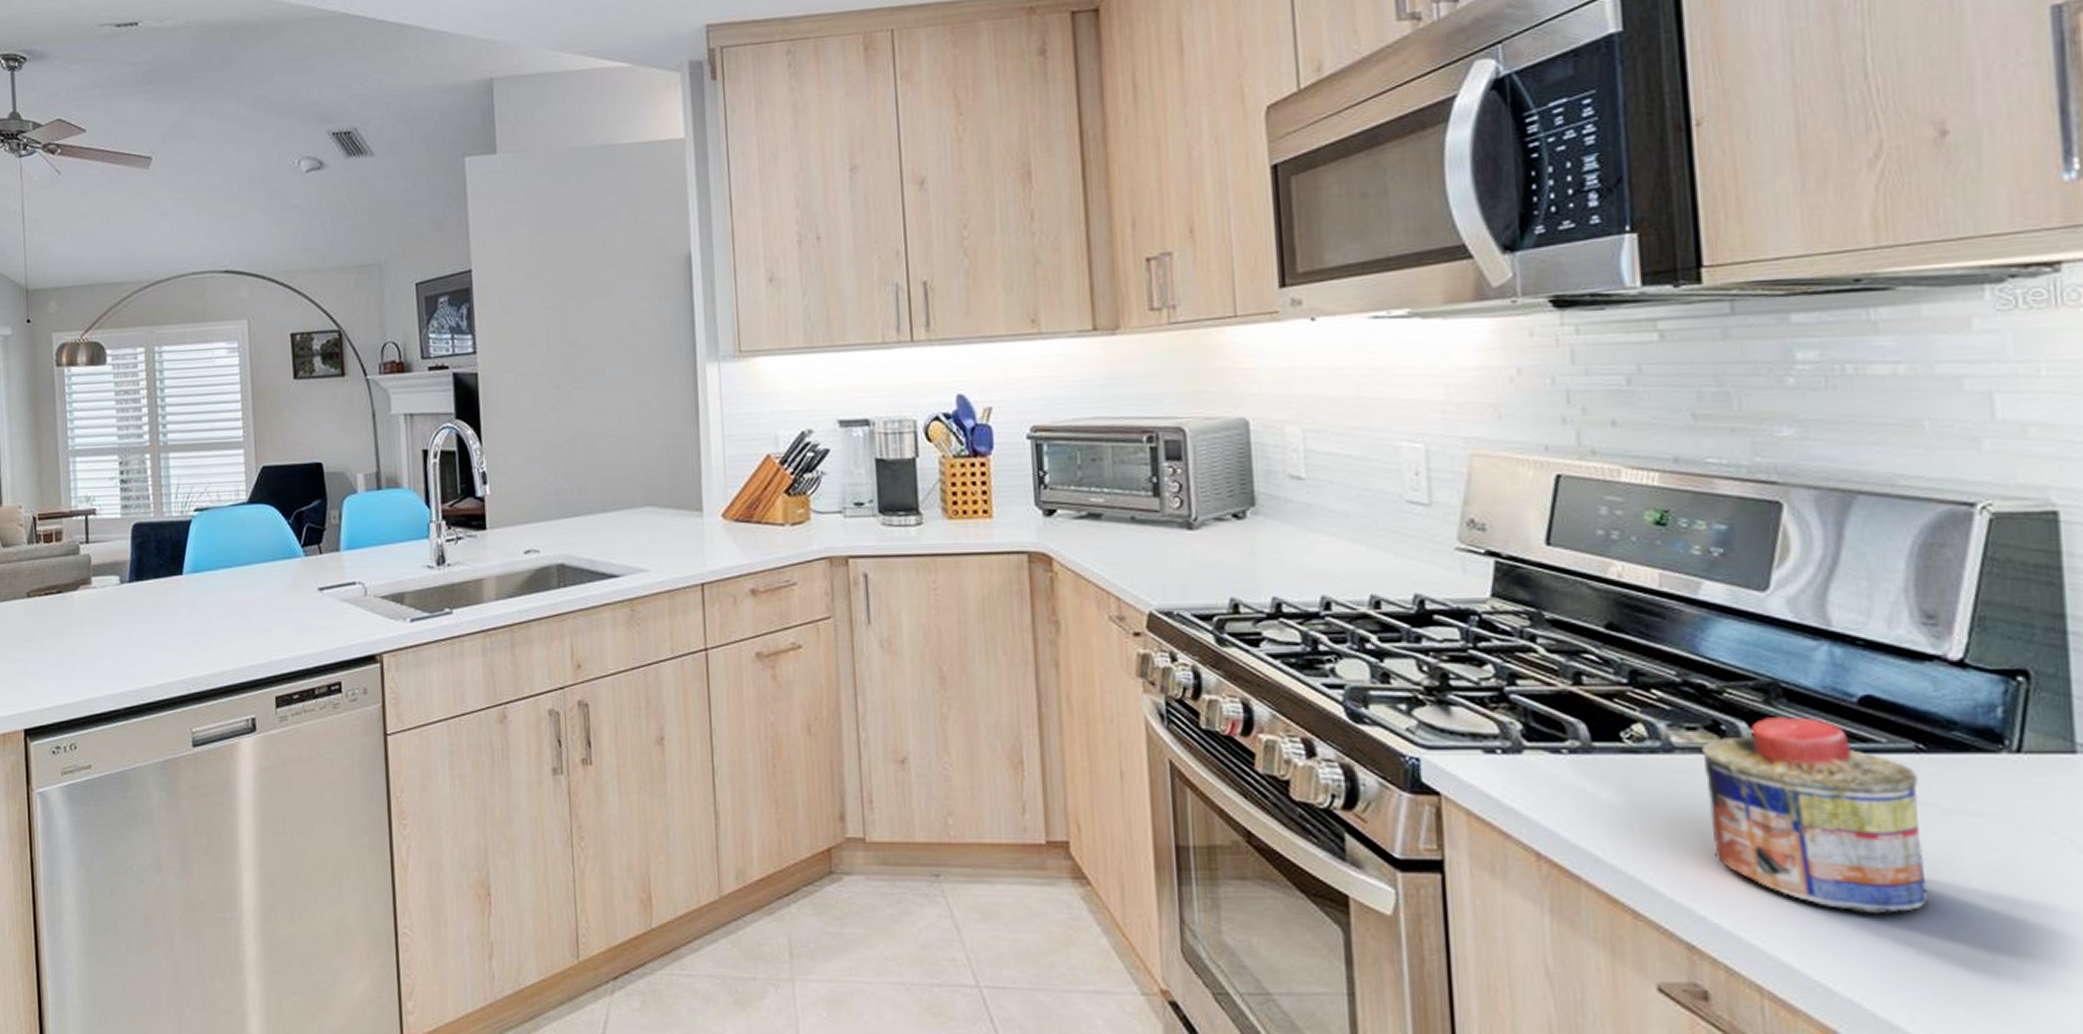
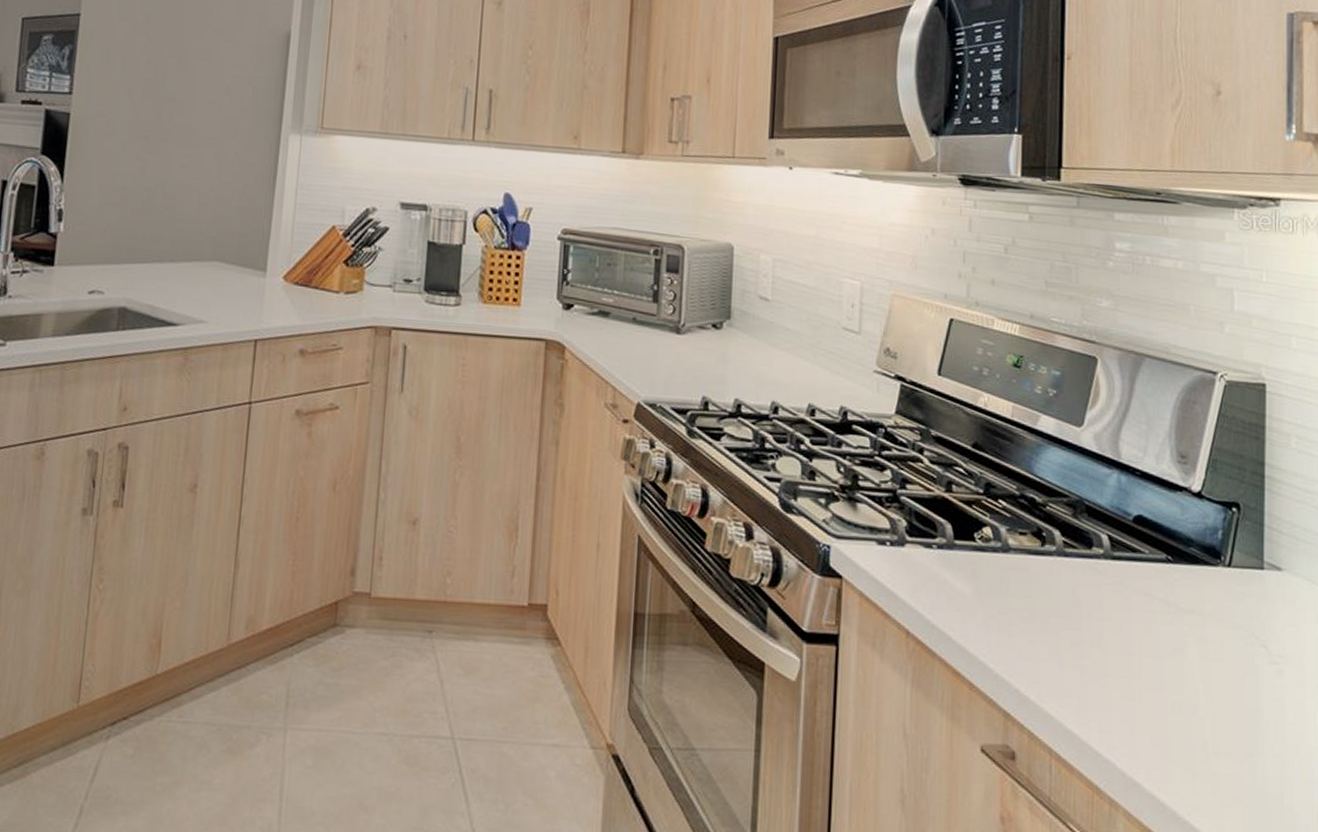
canister: present [1702,716,1928,913] -> none [1028,527,1165,691]

